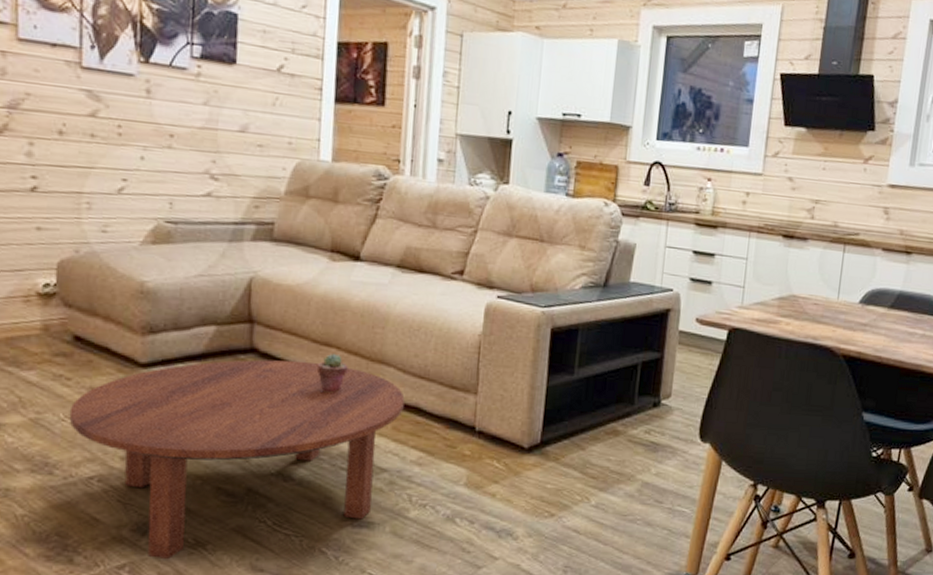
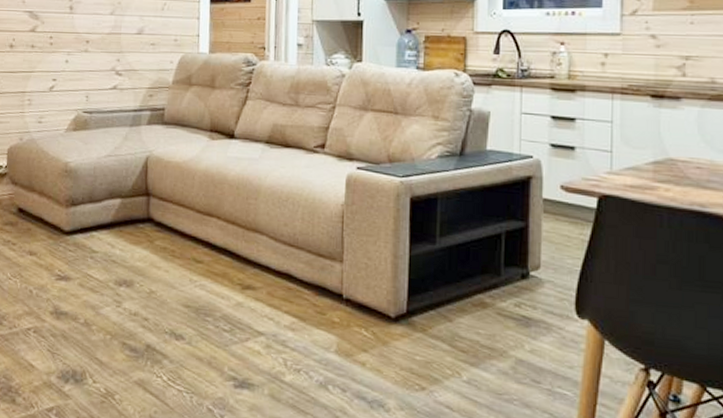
coffee table: present [69,359,405,560] -> none [14,228,277,407]
potted succulent: present [318,353,348,393] -> none [202,222,227,259]

